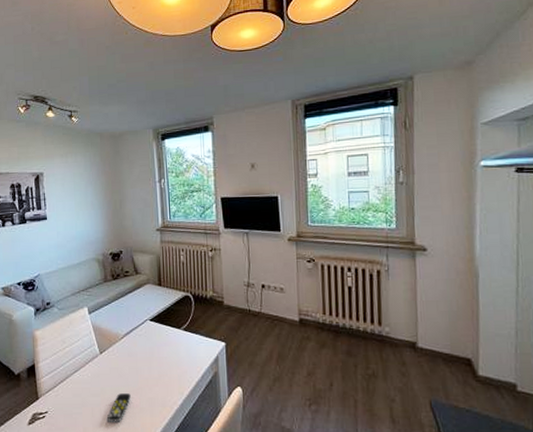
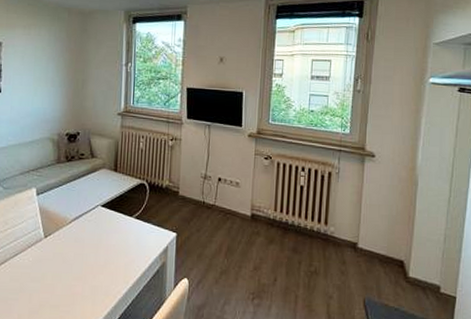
remote control: present [107,393,131,422] -> none [45,280,73,310]

